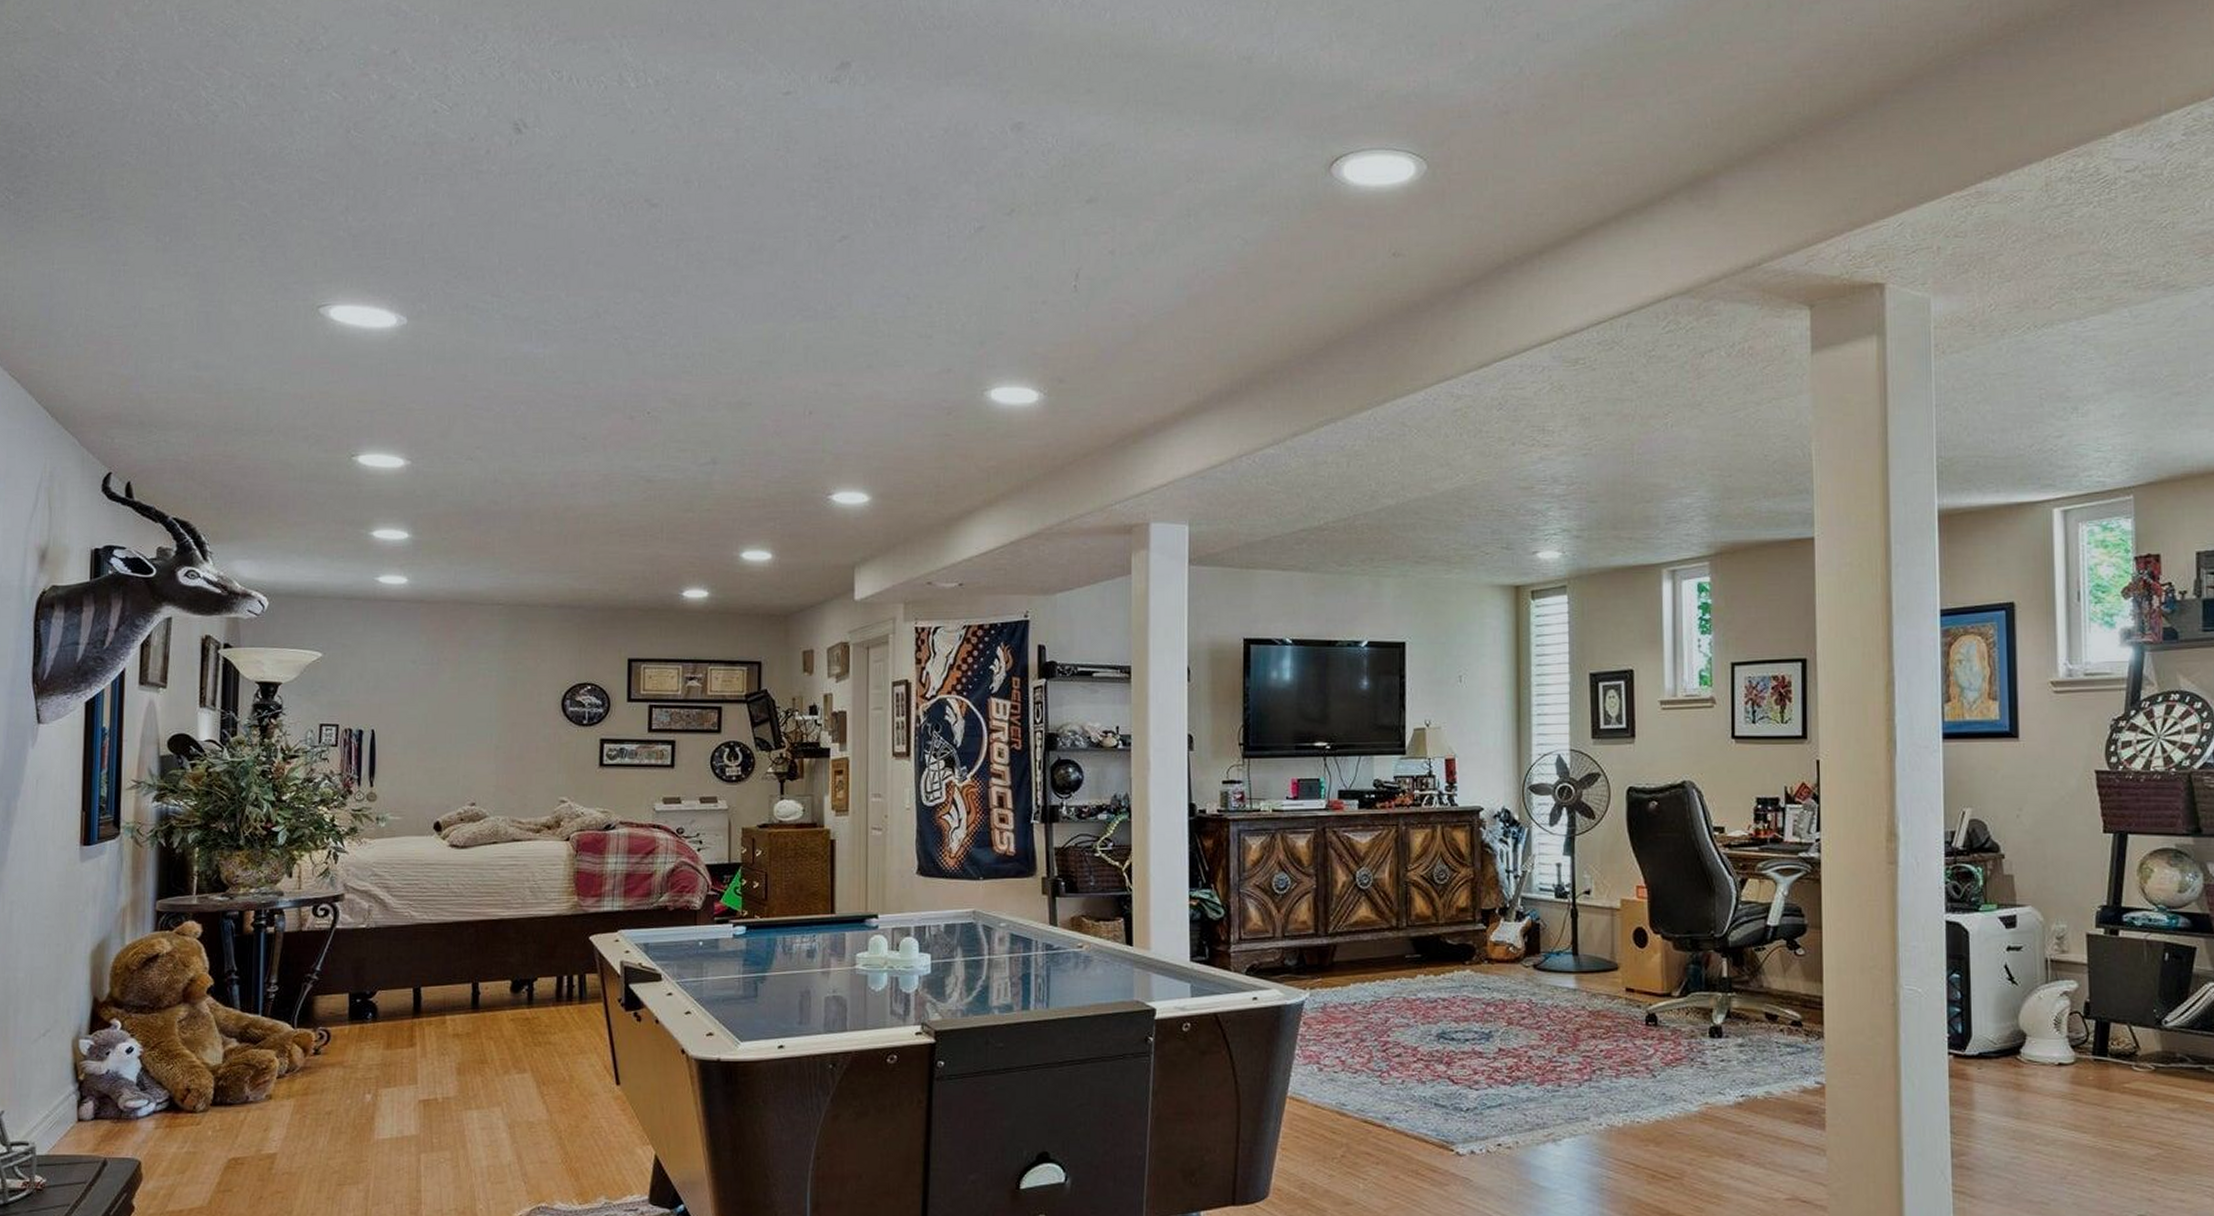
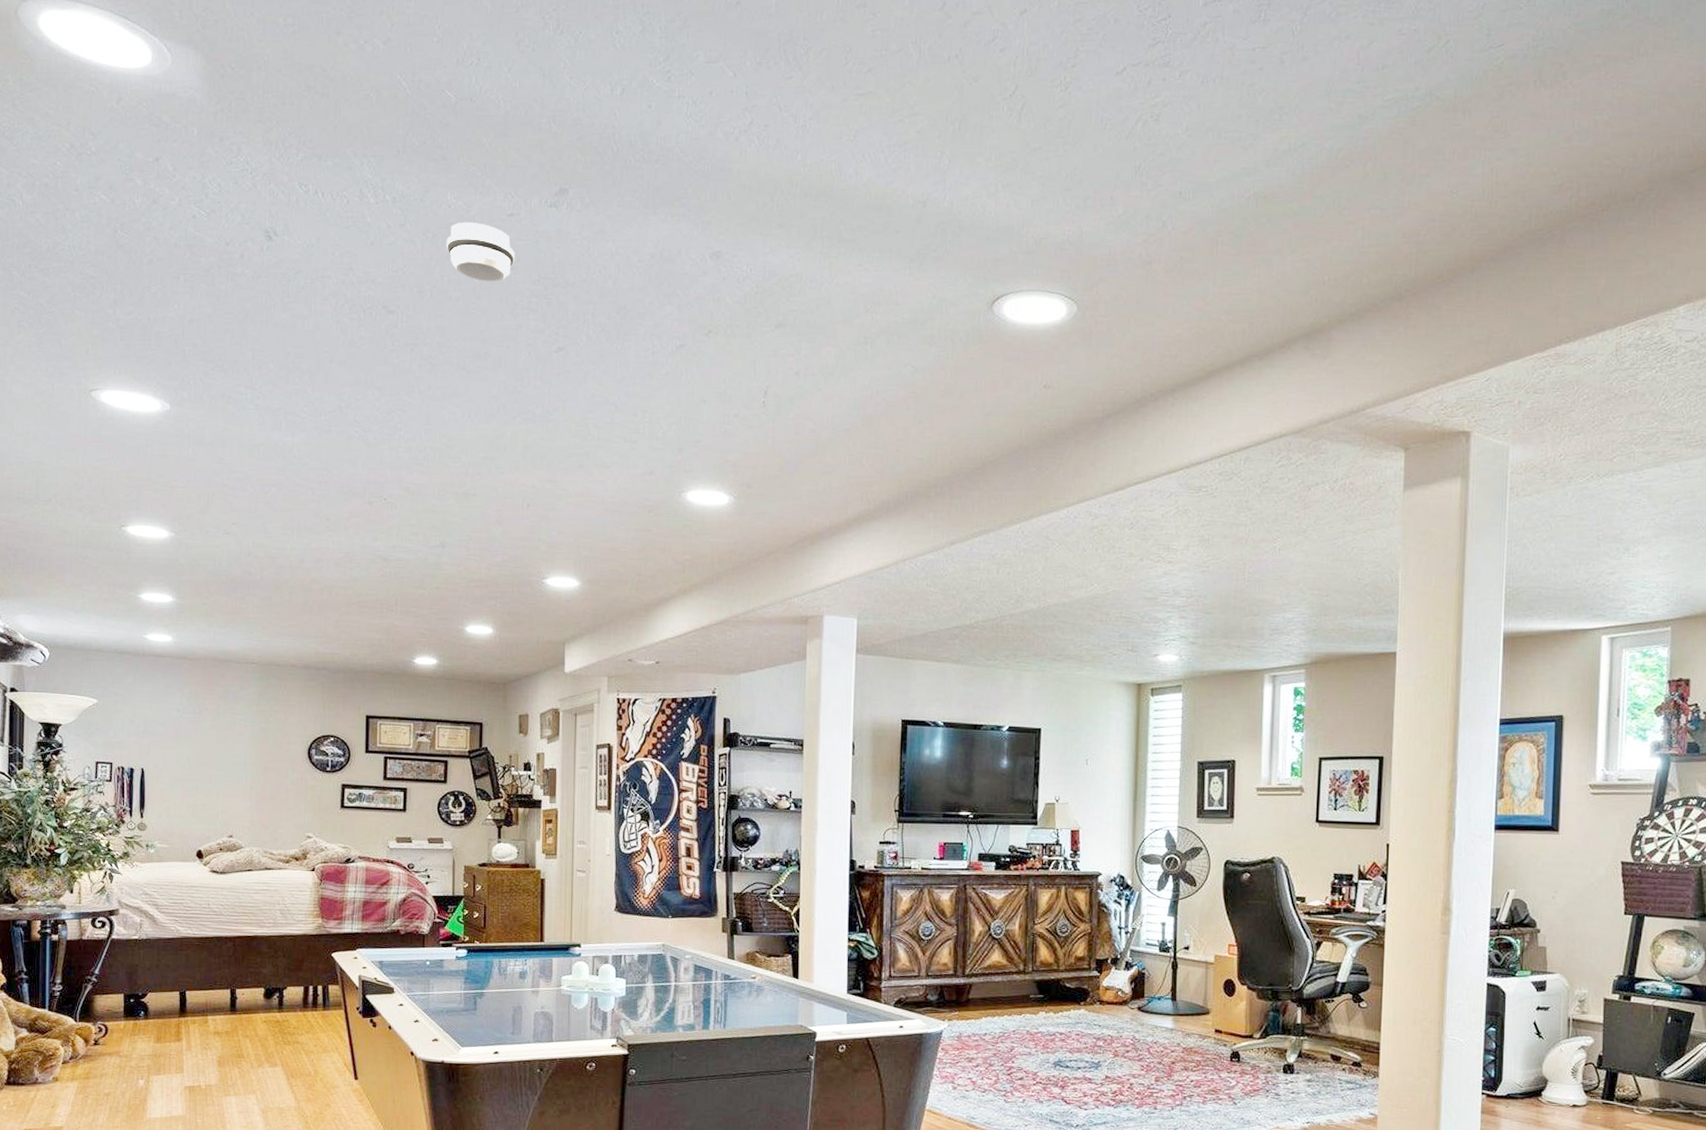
smoke detector: none [715,102,792,168] -> present [446,221,515,282]

